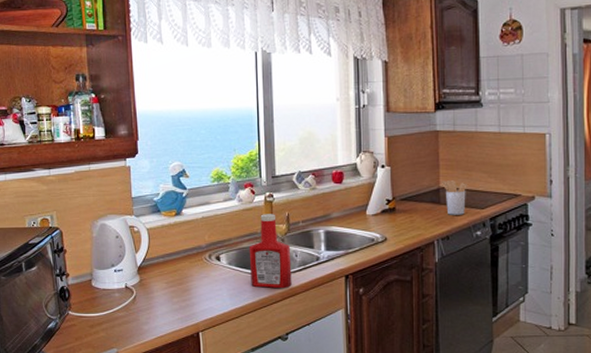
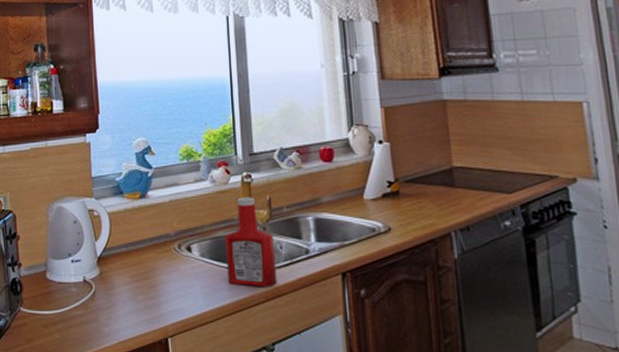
utensil holder: present [441,180,467,215] -> none [453,158,488,201]

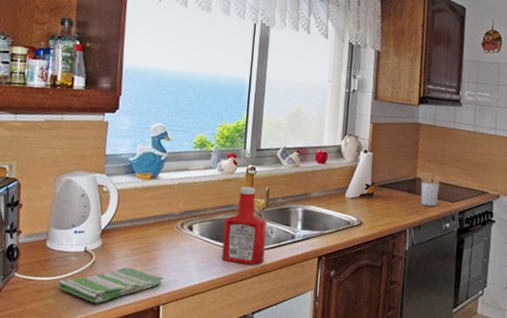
dish towel: none [62,296,168,338] -> present [58,267,164,304]
utensil holder: none [453,158,488,201] -> present [418,171,442,206]

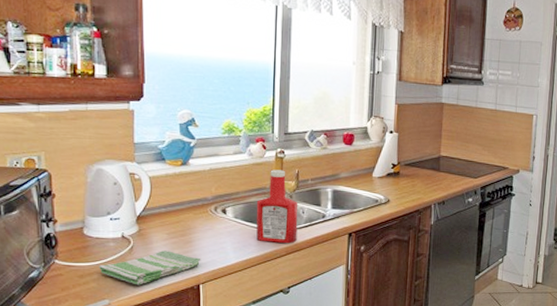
utensil holder: present [418,171,442,206] -> none [442,150,464,183]

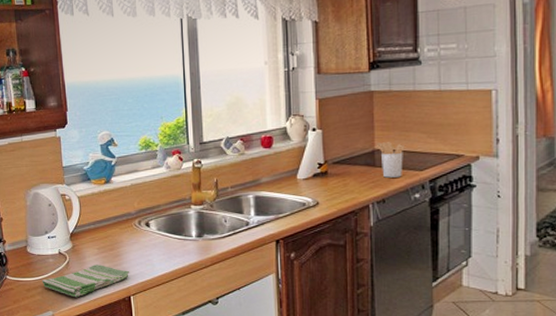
ketchup bottle: present [256,169,299,244] -> none [177,180,222,254]
utensil holder: none [442,150,464,183] -> present [376,142,405,178]

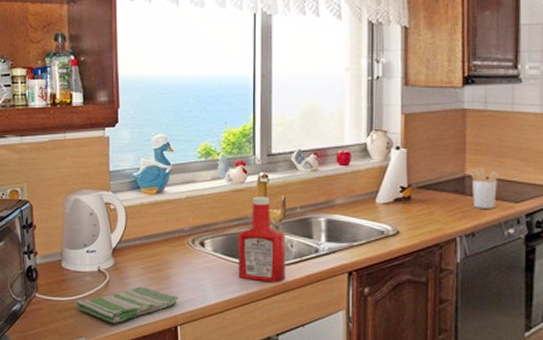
ketchup bottle: none [177,180,222,254] -> present [237,196,286,283]

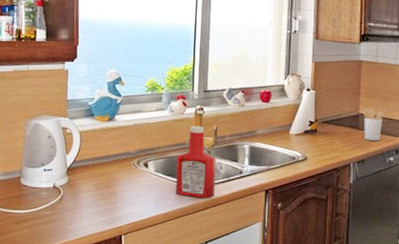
dish towel: present [76,286,179,324] -> none [33,201,124,234]

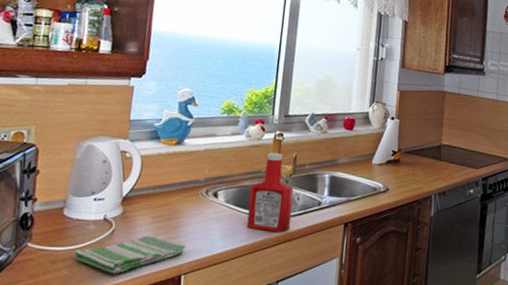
dish towel: none [33,201,124,234] -> present [74,236,186,274]
utensil holder: present [360,107,384,141] -> none [443,138,466,173]

